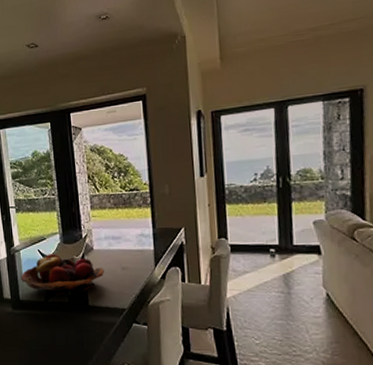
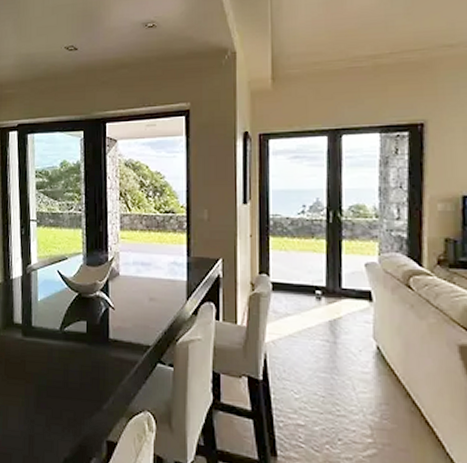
fruit basket: present [20,254,104,295] -> none [34,276,129,325]

